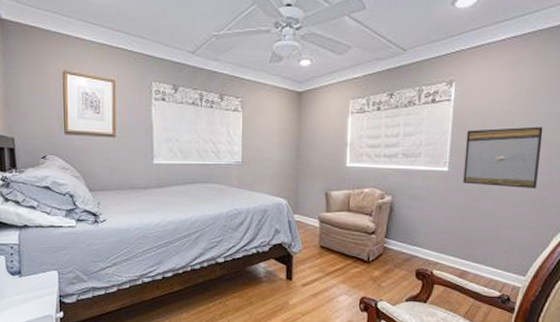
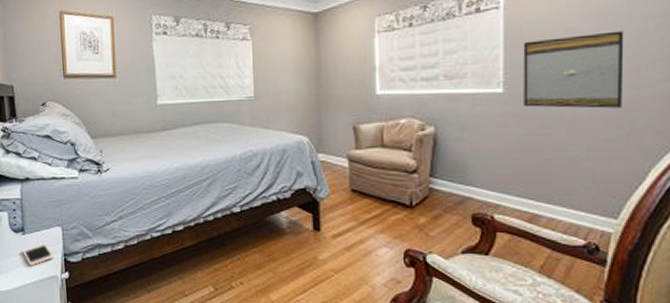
cell phone: none [18,284,50,306] -> present [22,242,55,266]

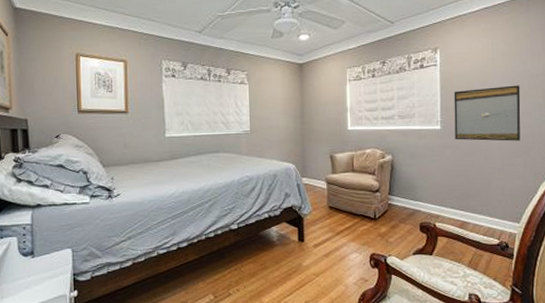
cell phone: present [22,242,55,266] -> none [31,264,64,287]

